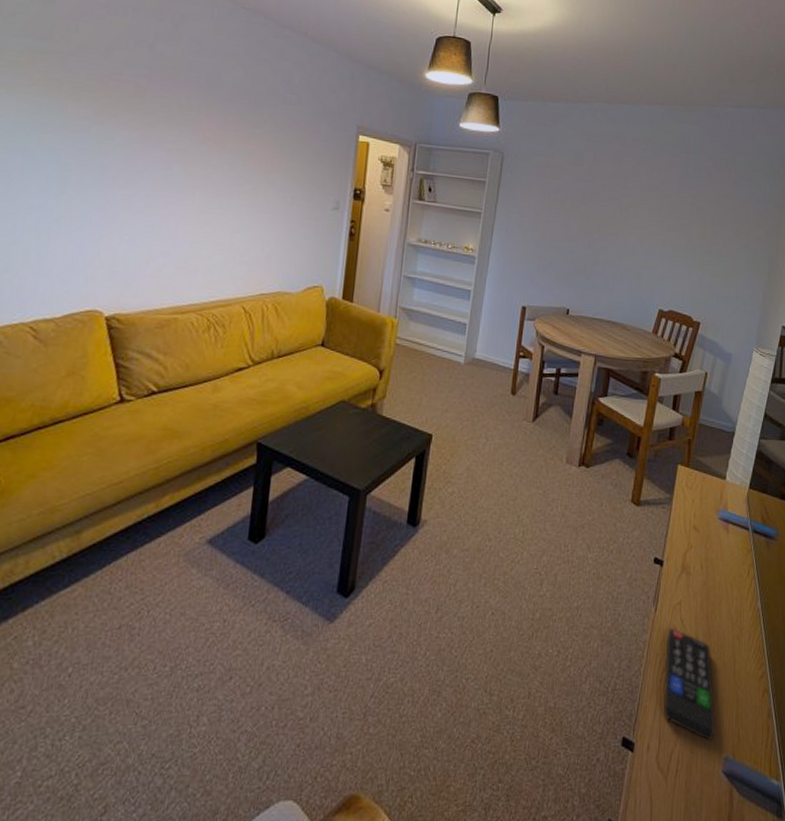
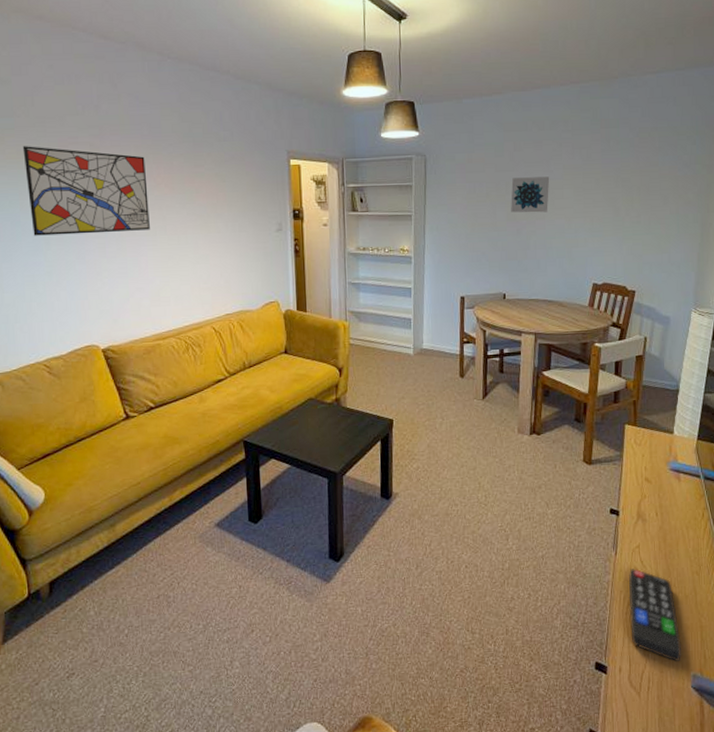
wall art: none [47,74,197,188] -> present [22,146,150,236]
wall art: none [584,189,627,230] -> present [511,176,550,213]

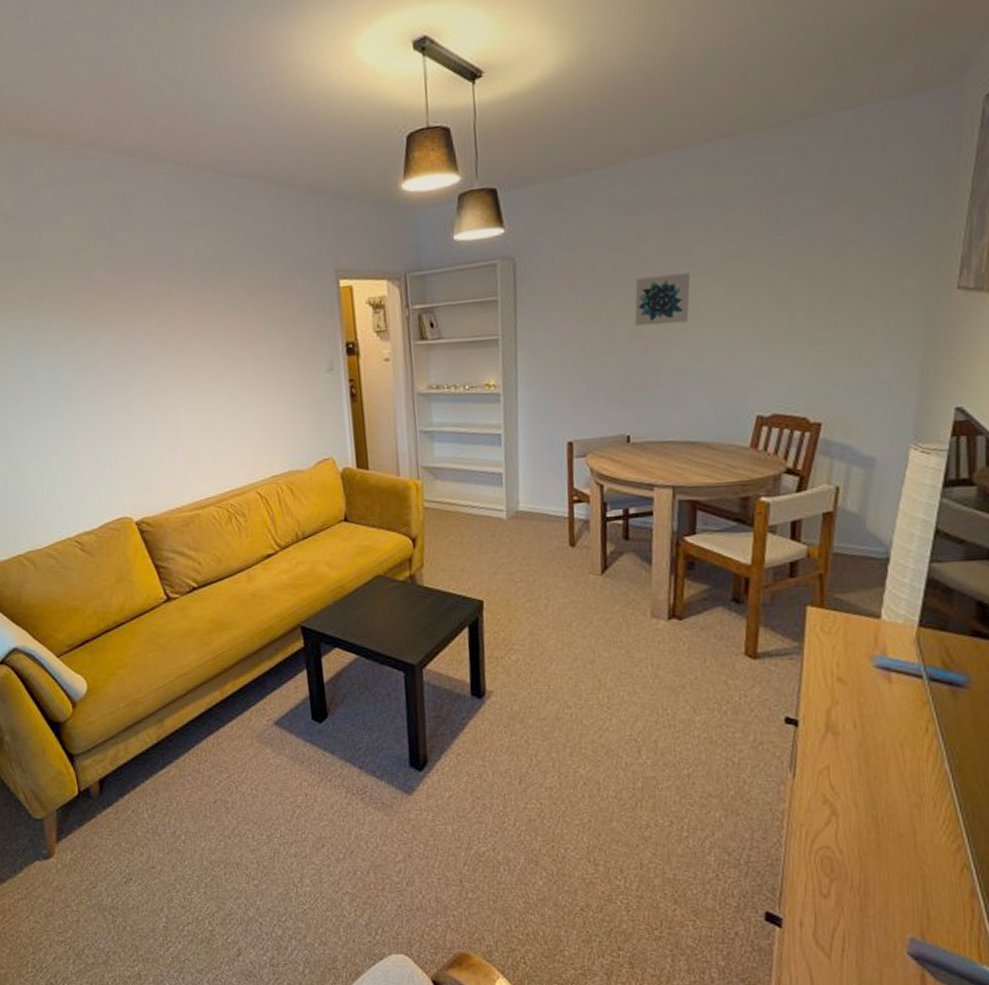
wall art: present [22,146,150,236] -> none [34,290,179,395]
remote control: present [629,568,681,662] -> none [813,796,892,920]

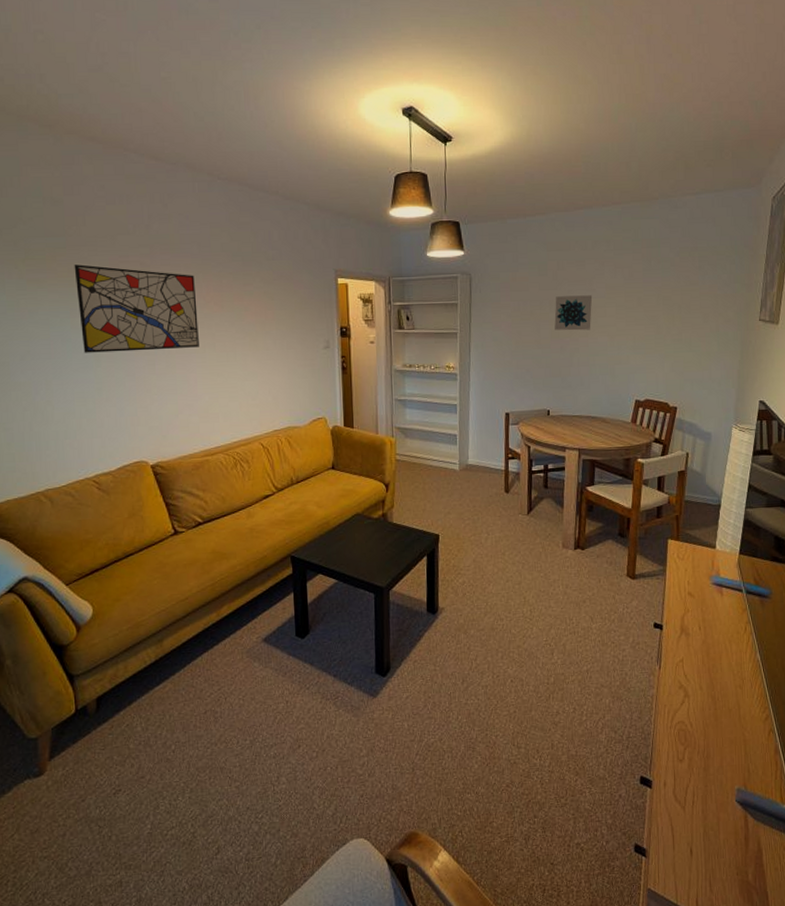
wall art: none [34,290,179,395] -> present [74,264,199,353]

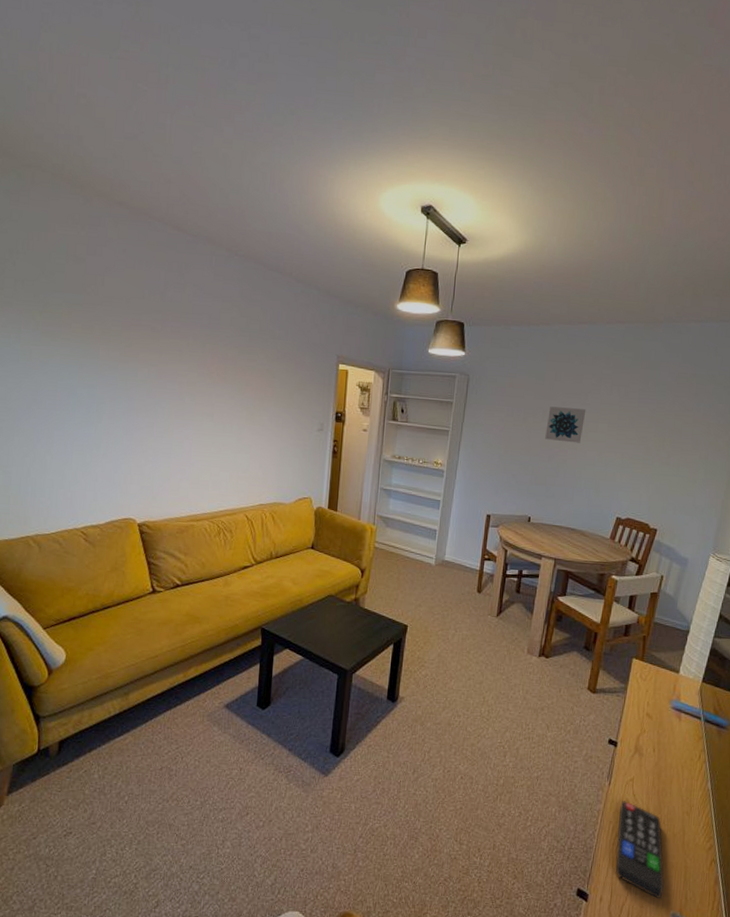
wall art: present [74,264,199,353] -> none [87,322,201,415]
remote control: none [673,682,725,776] -> present [615,801,664,899]

